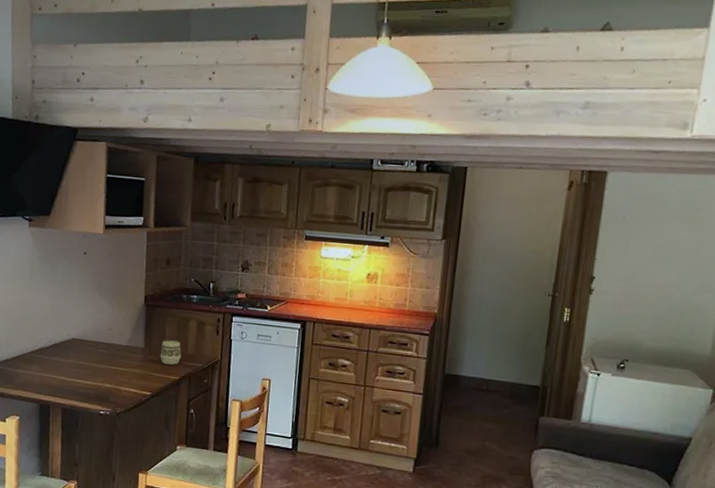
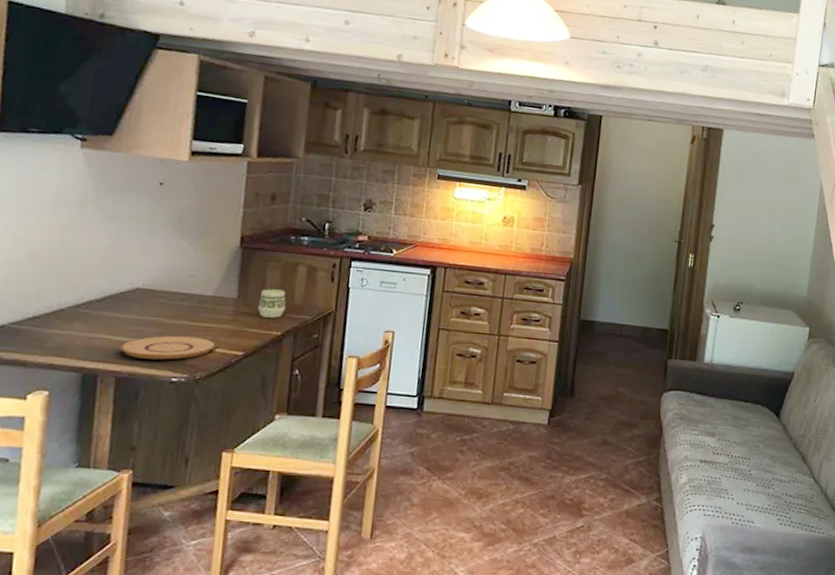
plate: none [63,376,131,397] -> present [118,335,218,360]

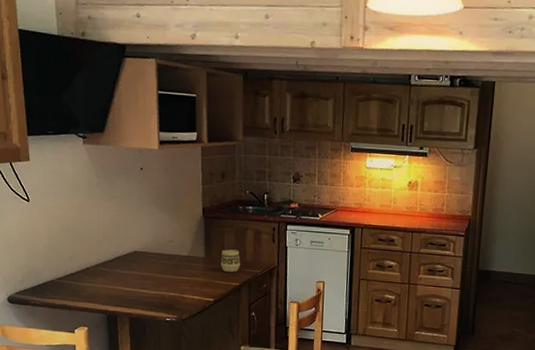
plate: present [118,335,218,360] -> none [128,286,195,305]

